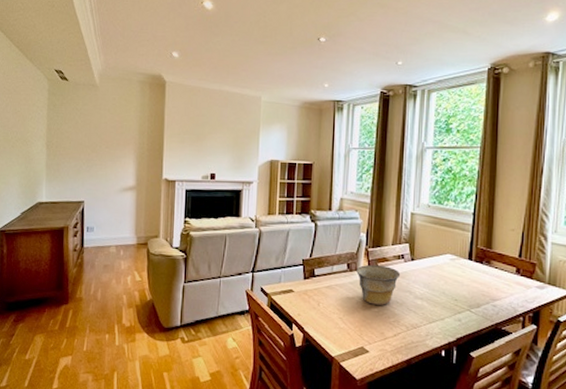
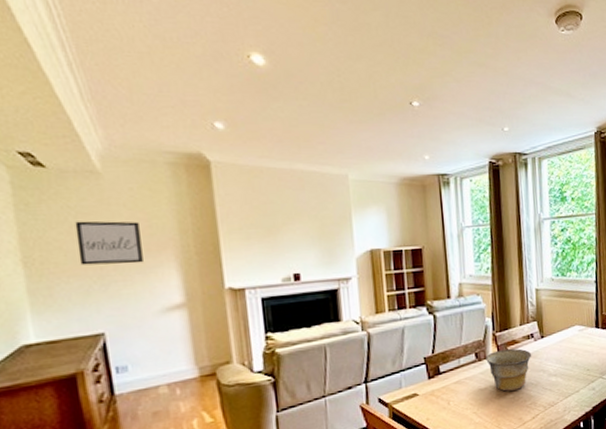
wall art: none [77,119,115,153] -> present [74,221,143,265]

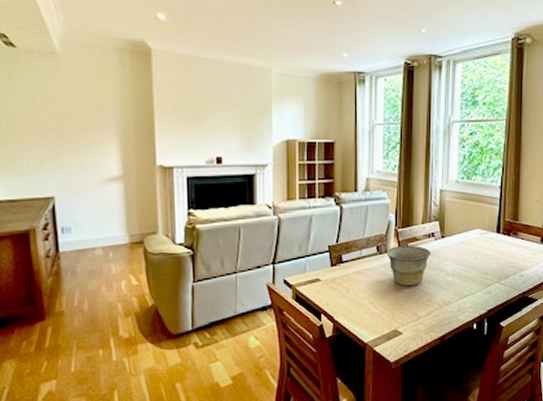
wall art: present [74,221,143,265] -> none [36,96,90,137]

